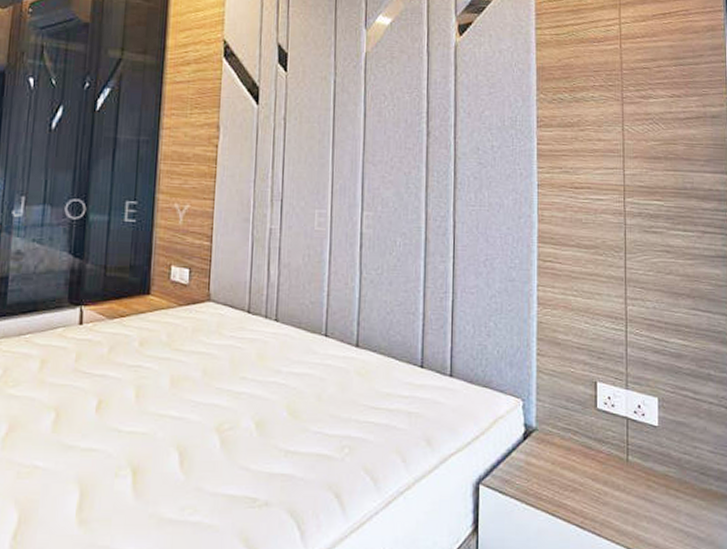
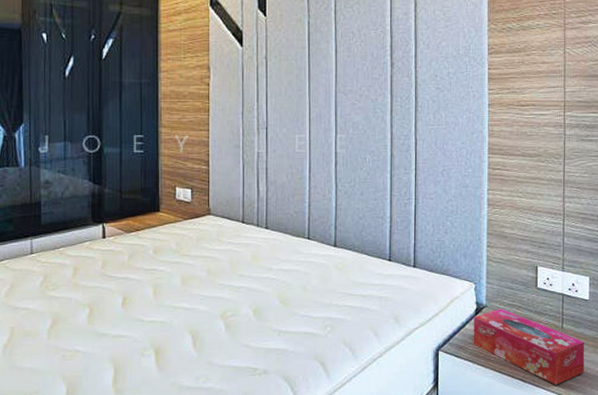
tissue box: none [521,433,655,535] -> present [473,308,585,385]

